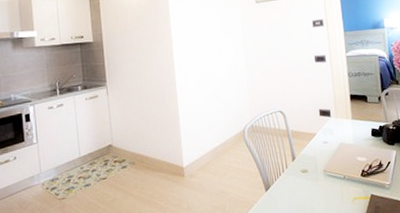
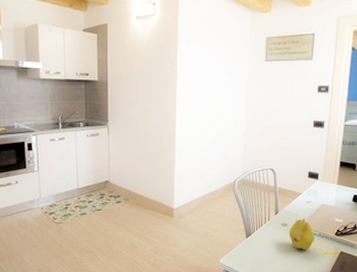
fruit: none [310,162,341,198] -> present [289,219,315,250]

